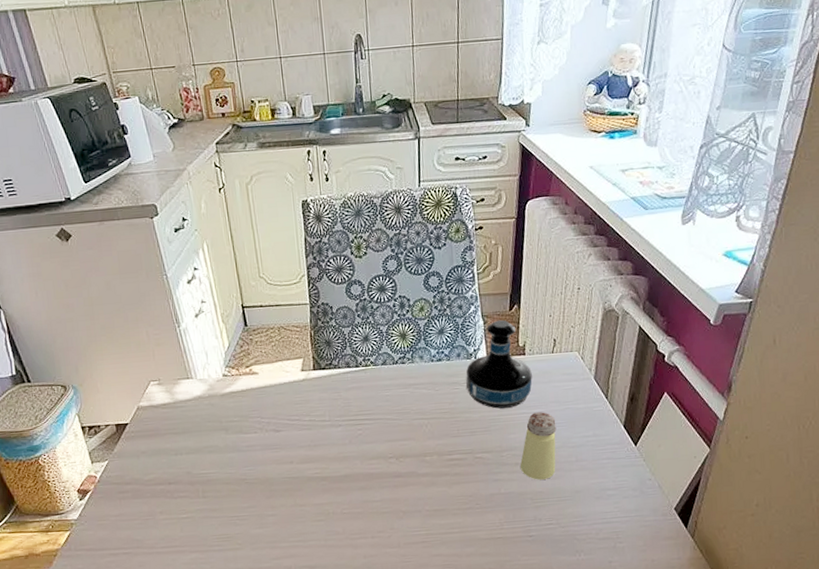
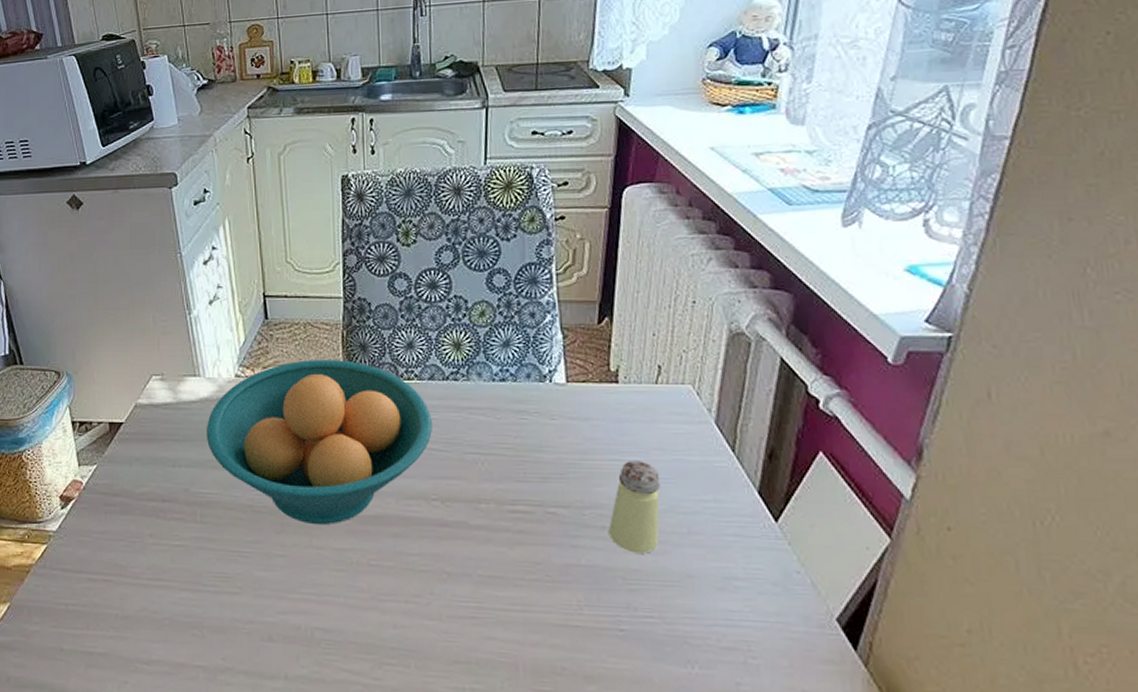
fruit bowl: none [201,355,387,488] -> present [206,360,432,524]
tequila bottle: present [466,319,532,409] -> none [537,335,628,451]

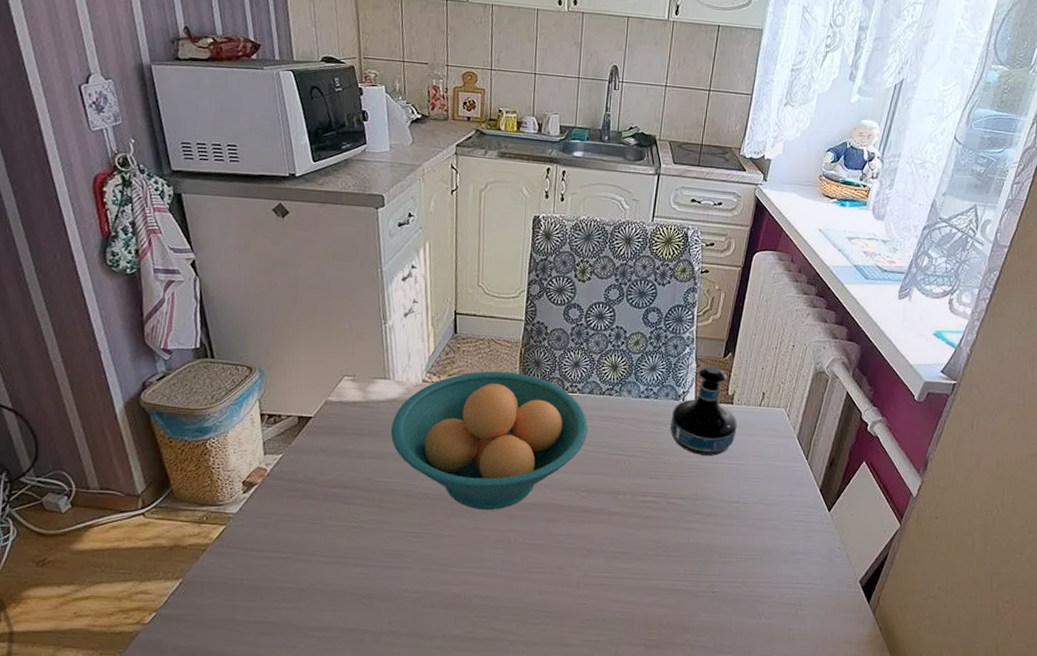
tequila bottle: none [537,335,628,451] -> present [670,365,737,456]
saltshaker: present [608,461,661,554] -> none [712,464,754,535]

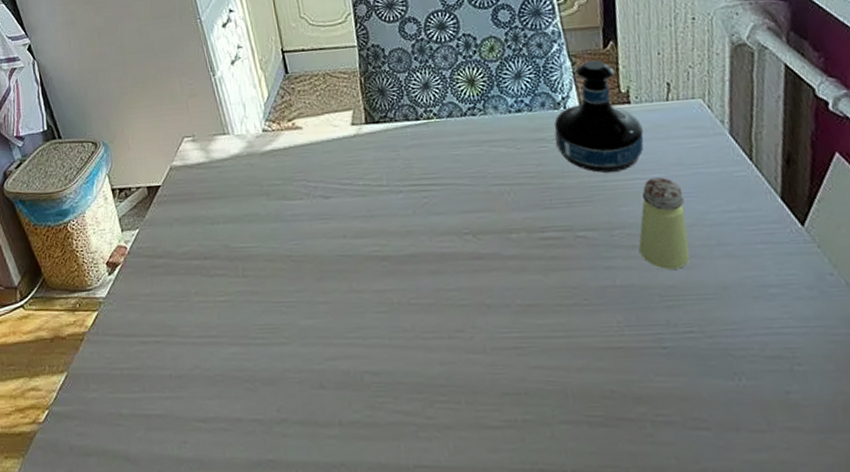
fruit bowl: present [390,371,588,510] -> none [239,106,457,268]
saltshaker: none [712,464,754,535] -> present [638,177,690,269]

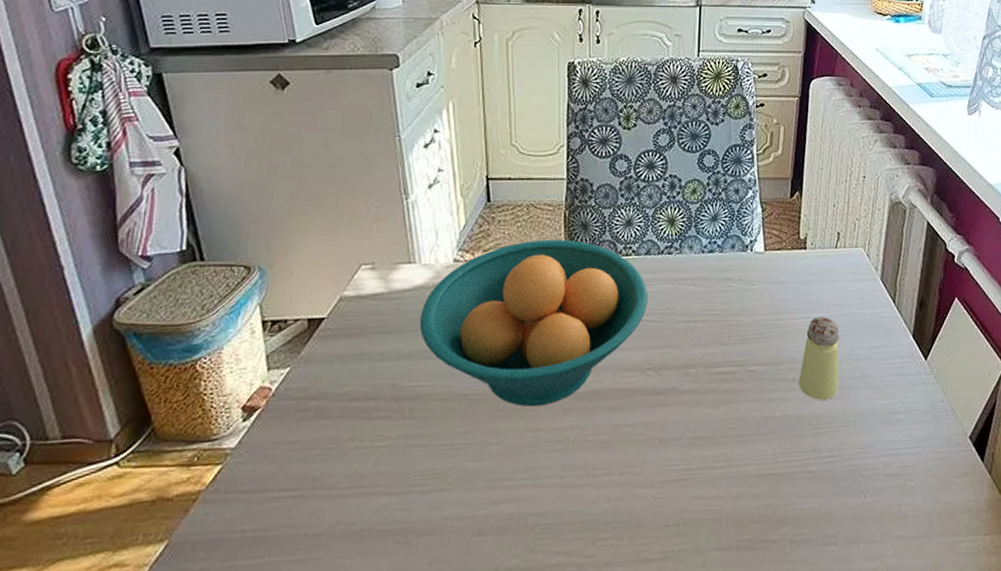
fruit bowl: none [239,106,457,268] -> present [419,239,648,407]
tequila bottle: present [554,59,644,173] -> none [740,207,814,311]

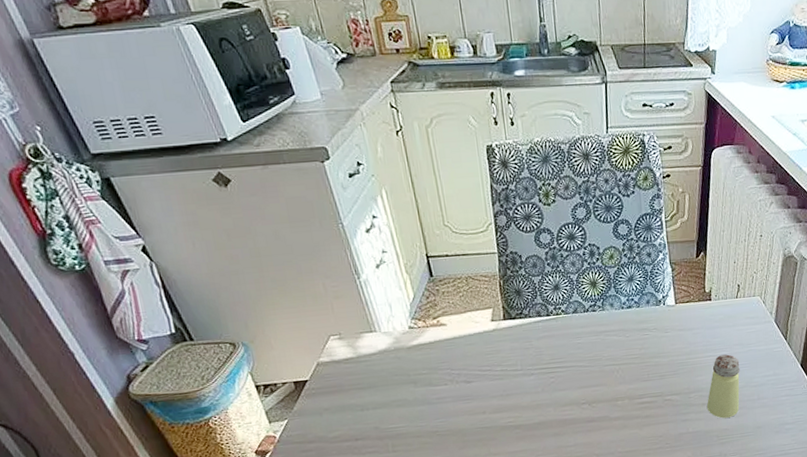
fruit bowl: present [419,239,648,407] -> none [388,304,578,438]

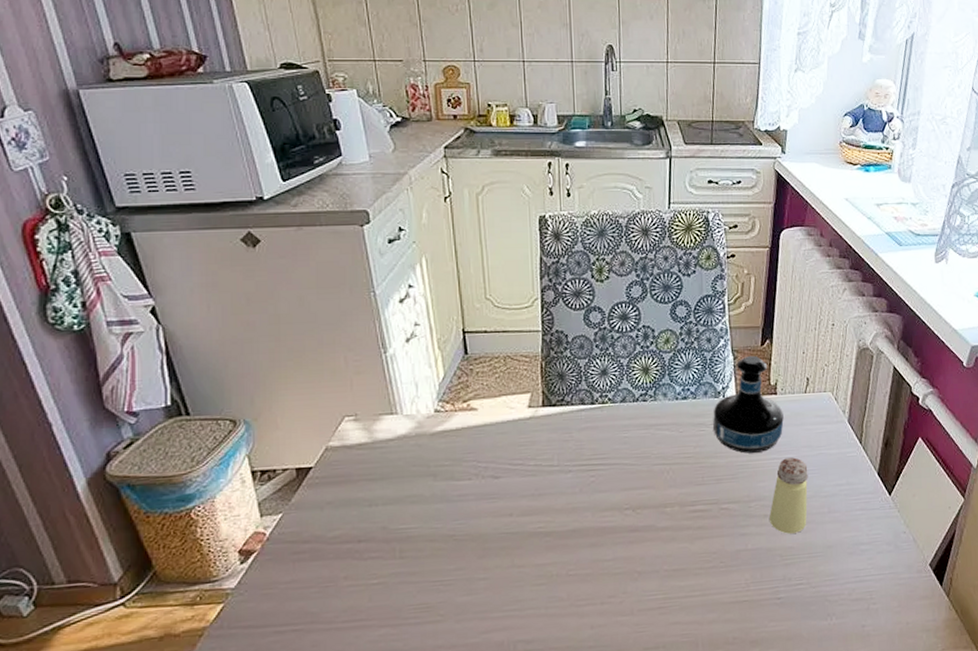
tequila bottle: none [655,266,718,353] -> present [713,355,784,453]

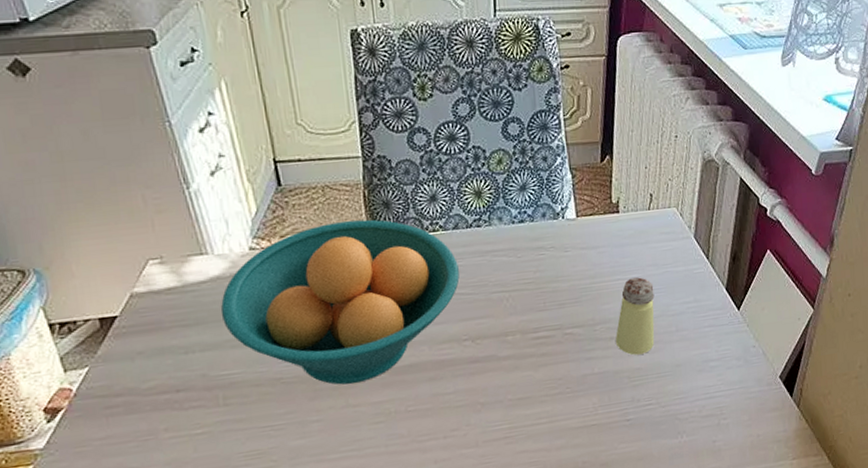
fruit bowl: none [404,389,624,545] -> present [220,219,460,385]
tequila bottle: present [713,355,784,453] -> none [552,172,628,276]

